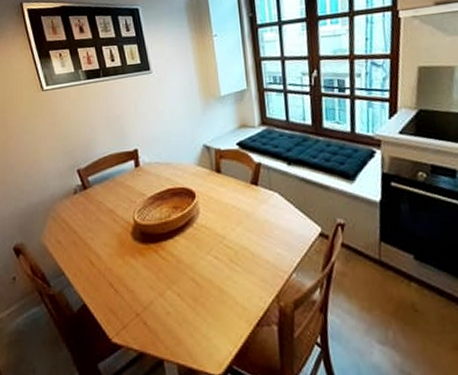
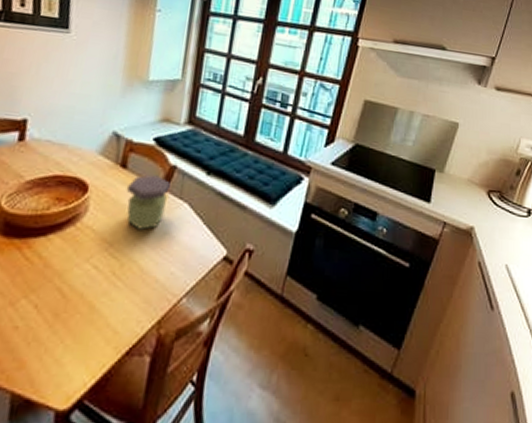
jar: none [224,173,261,221] -> present [126,175,172,230]

